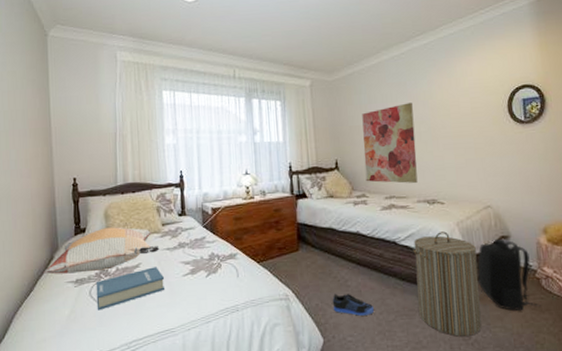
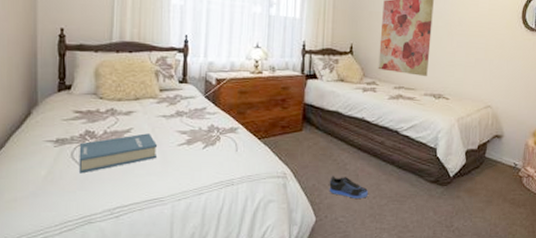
decorative pillow: present [42,227,160,275] -> none [17,87,155,133]
laundry hamper: present [412,231,482,337] -> none [409,126,472,224]
backpack: present [477,240,541,311] -> none [468,138,519,204]

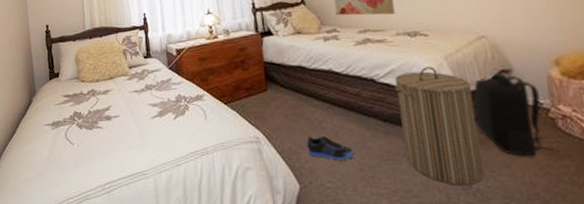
hardback book: present [79,133,157,174] -> none [70,109,134,152]
laundry hamper: none [409,126,472,224] -> present [393,66,484,185]
backpack: none [468,138,519,204] -> present [473,74,559,156]

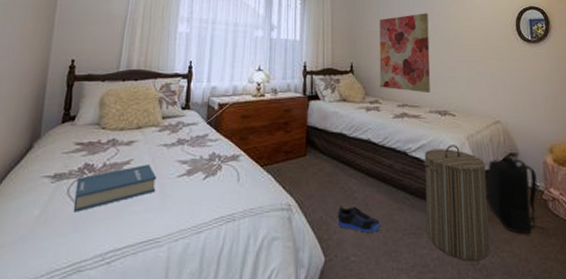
hardback book: none [70,109,134,152] -> present [74,164,156,212]

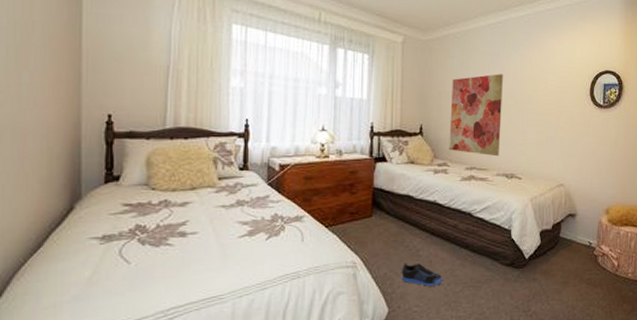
hardback book: present [74,164,156,212] -> none [128,226,215,273]
laundry hamper: present [422,145,490,261] -> none [485,206,546,308]
backpack: present [486,157,548,234] -> none [544,217,595,285]

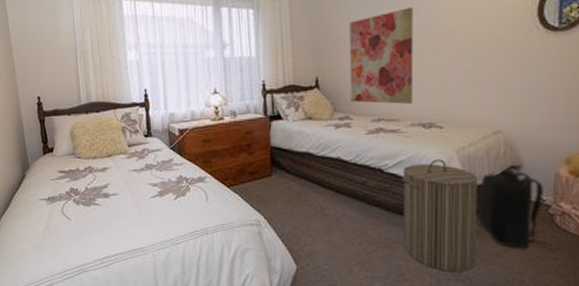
sneaker: present [401,263,443,286] -> none [307,221,354,245]
laundry hamper: none [485,206,546,308] -> present [400,159,479,272]
backpack: none [544,217,595,285] -> present [477,170,551,248]

